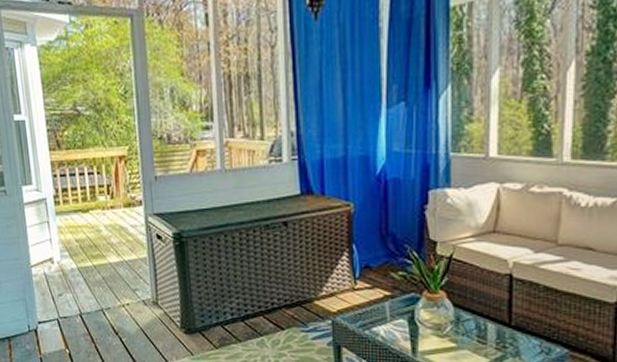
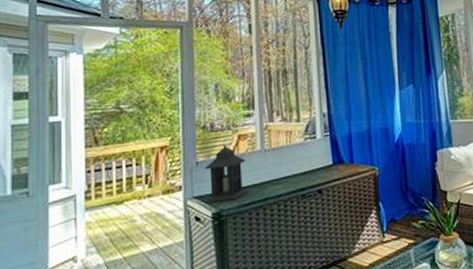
lantern: none [163,160,207,222] -> present [204,145,247,204]

